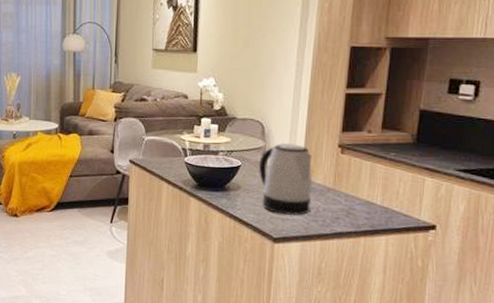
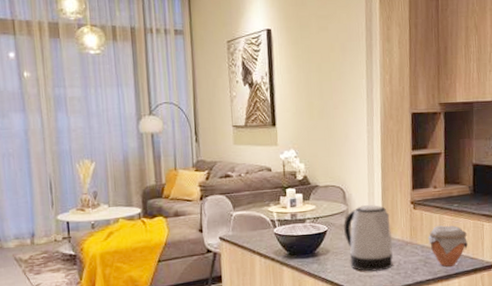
jar: none [353,174,403,221] -> present [427,225,469,267]

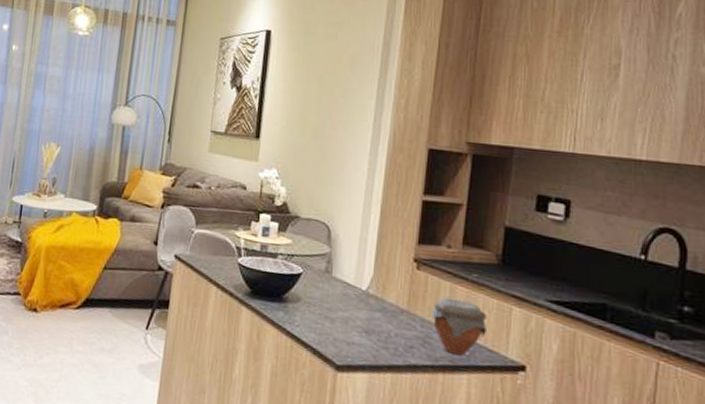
kettle: present [344,205,393,272] -> none [323,251,384,340]

